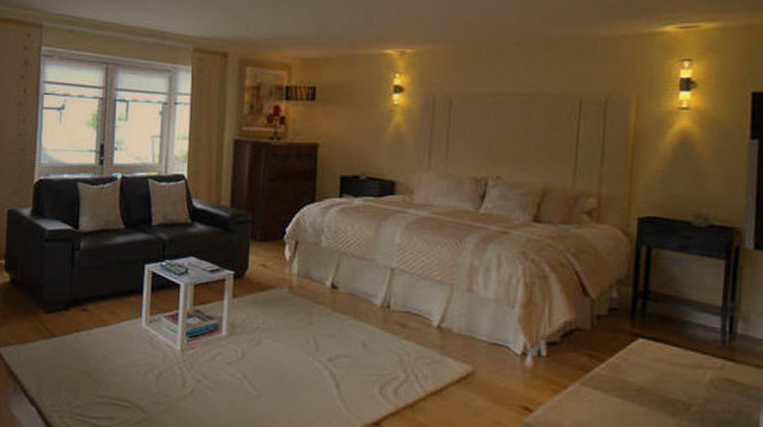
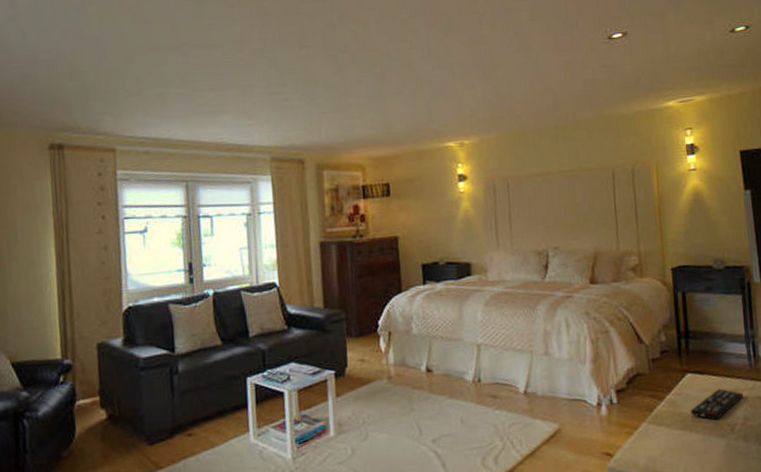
remote control: none [635,361,709,396] -> present [690,388,744,421]

